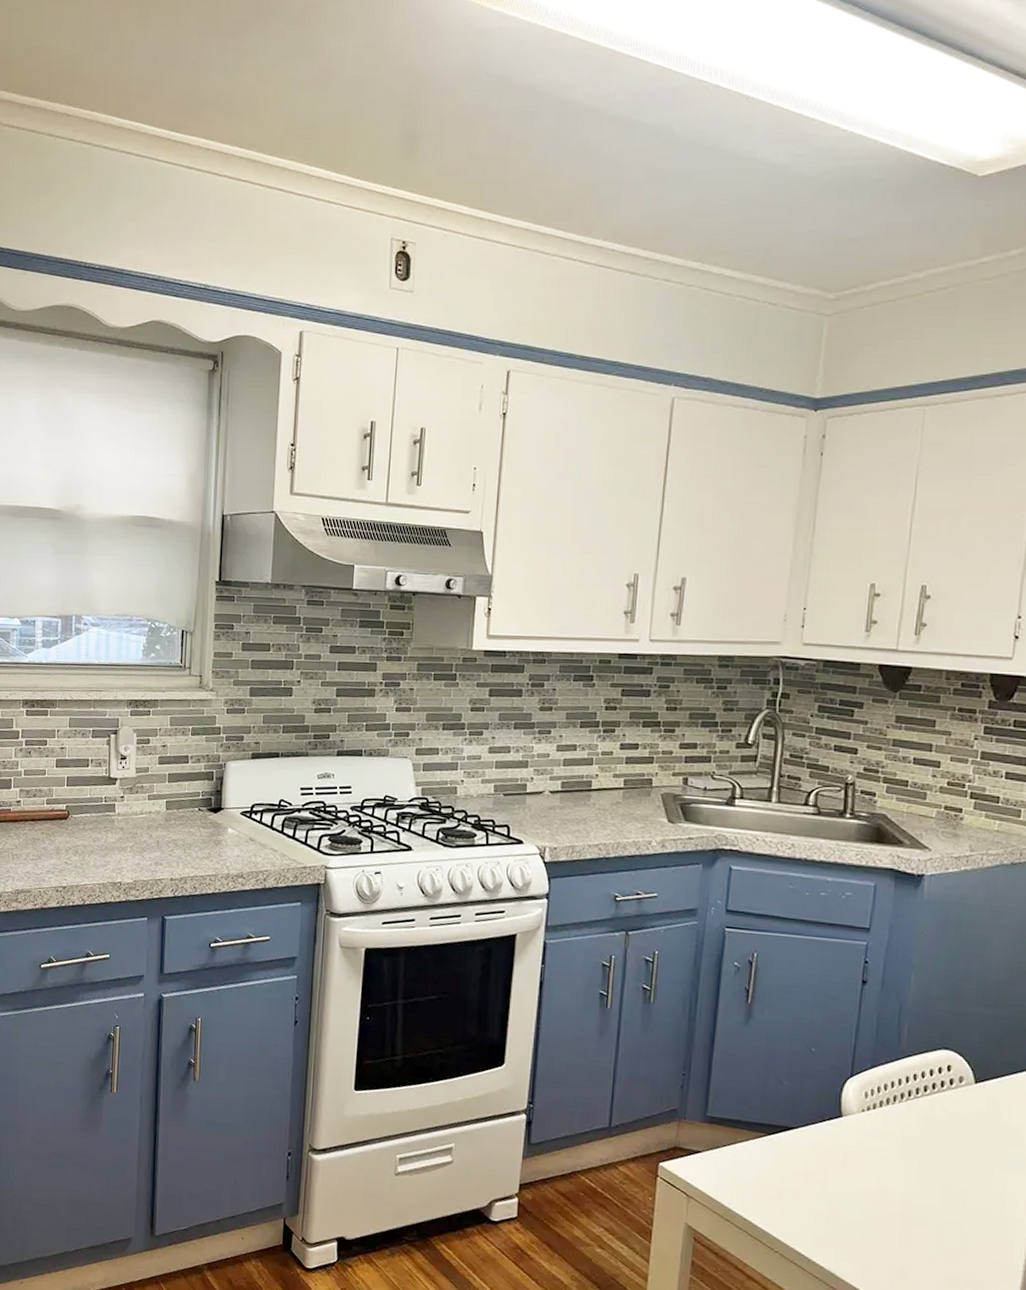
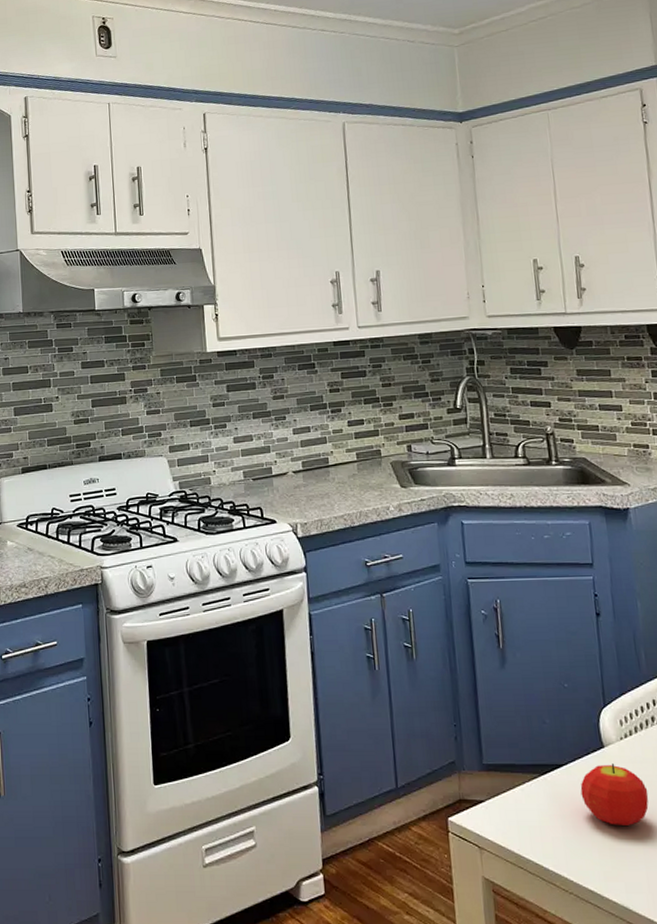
fruit: none [807,1133,881,1197] -> present [580,764,649,825]

